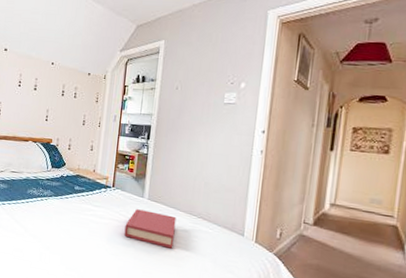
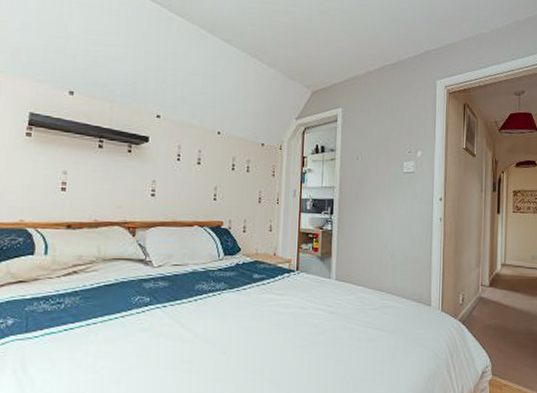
hardback book: present [124,209,176,249] -> none [312,292,366,330]

